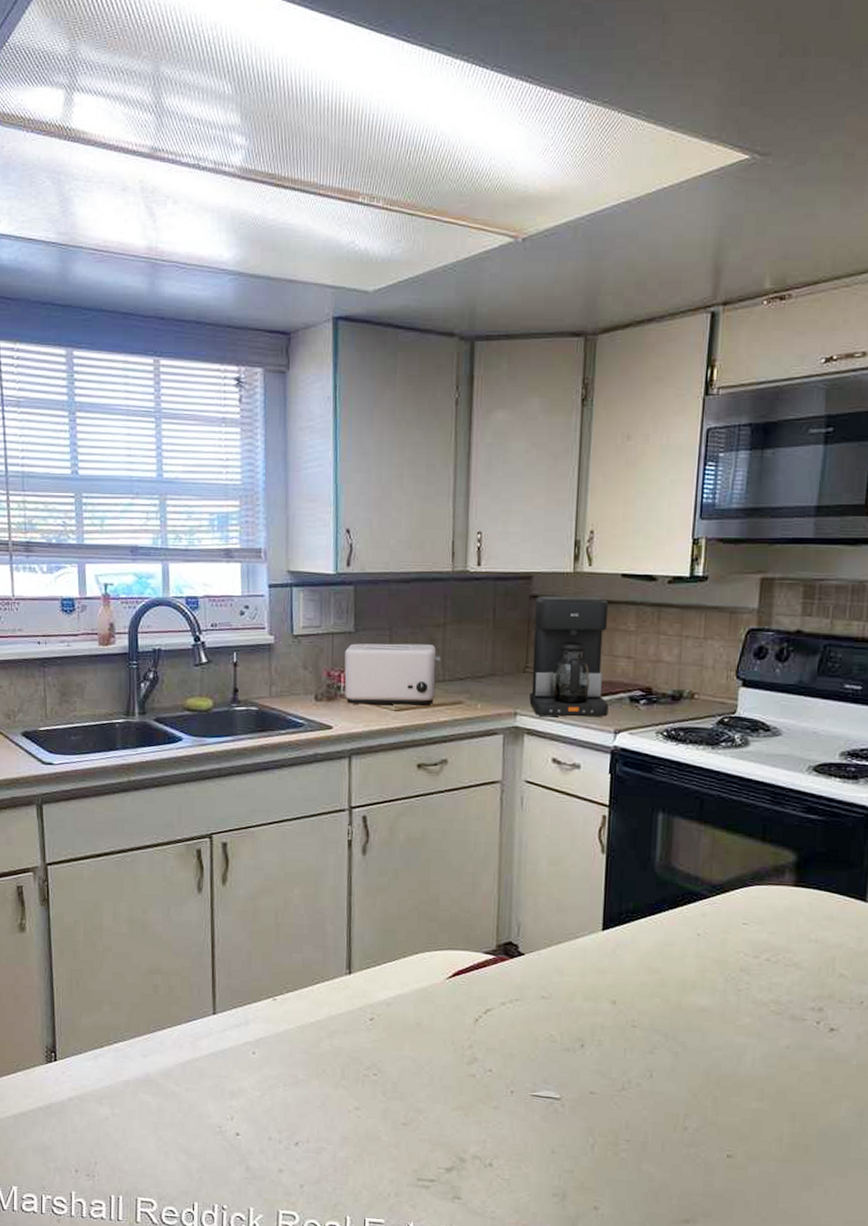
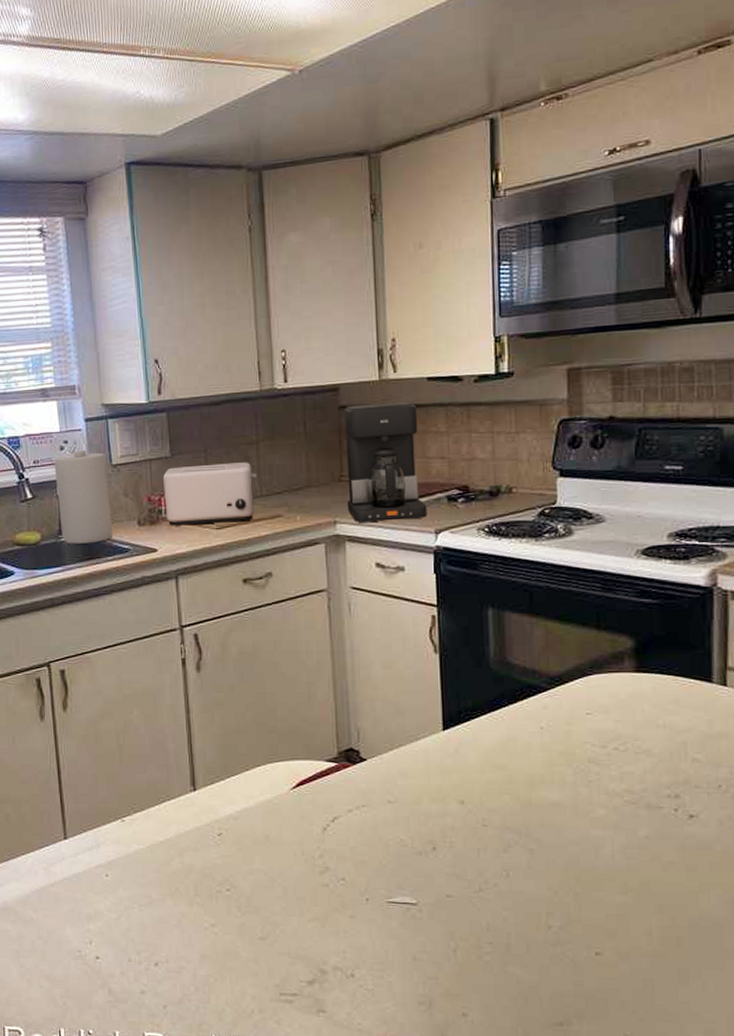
paper towel holder: none [232,617,289,715] -> present [54,450,113,544]

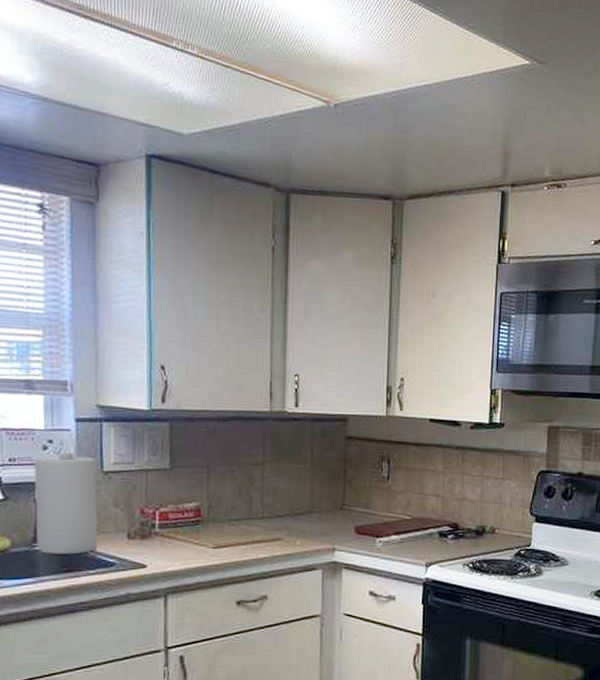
toaster: present [163,462,257,526] -> none [159,480,260,543]
coffee maker: present [344,401,427,523] -> none [347,437,420,552]

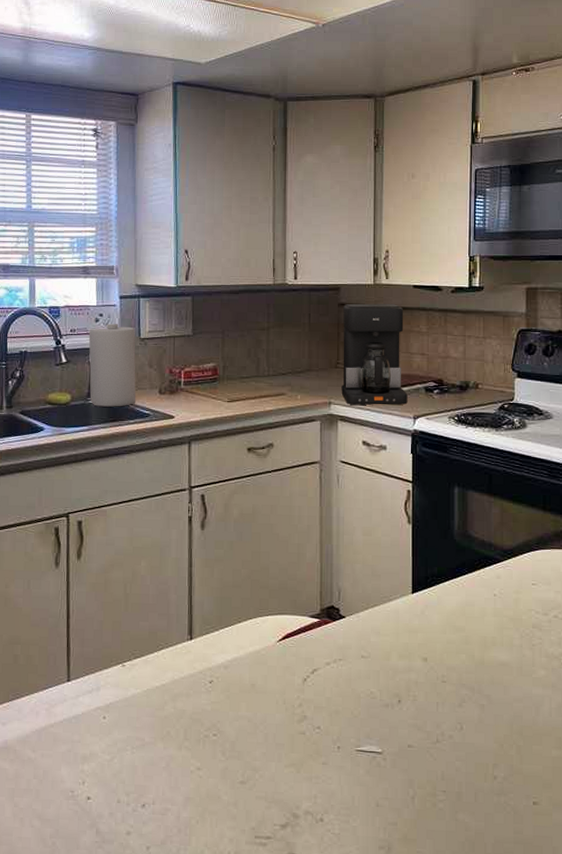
coffee maker: none [347,437,420,552] -> present [341,303,408,406]

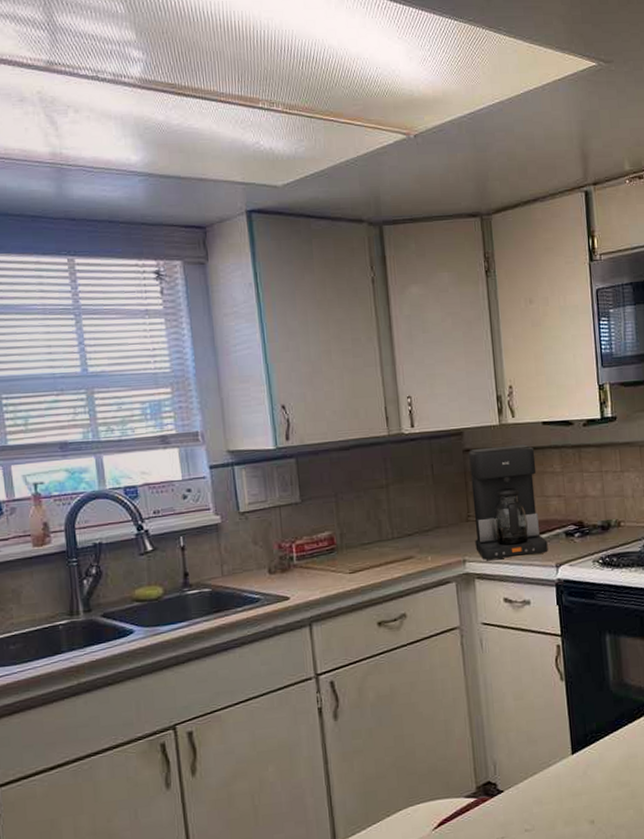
paper towel holder: present [88,324,136,407] -> none [176,499,243,597]

